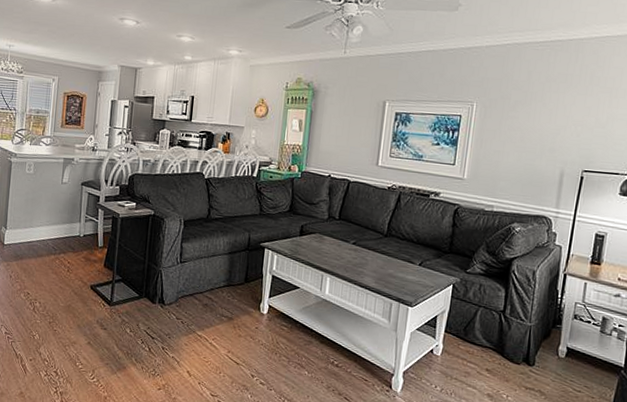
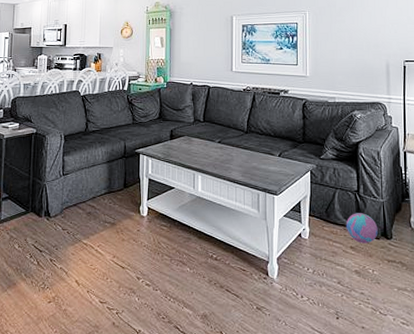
decorative ball: none [484,334,520,368] -> present [345,213,378,244]

